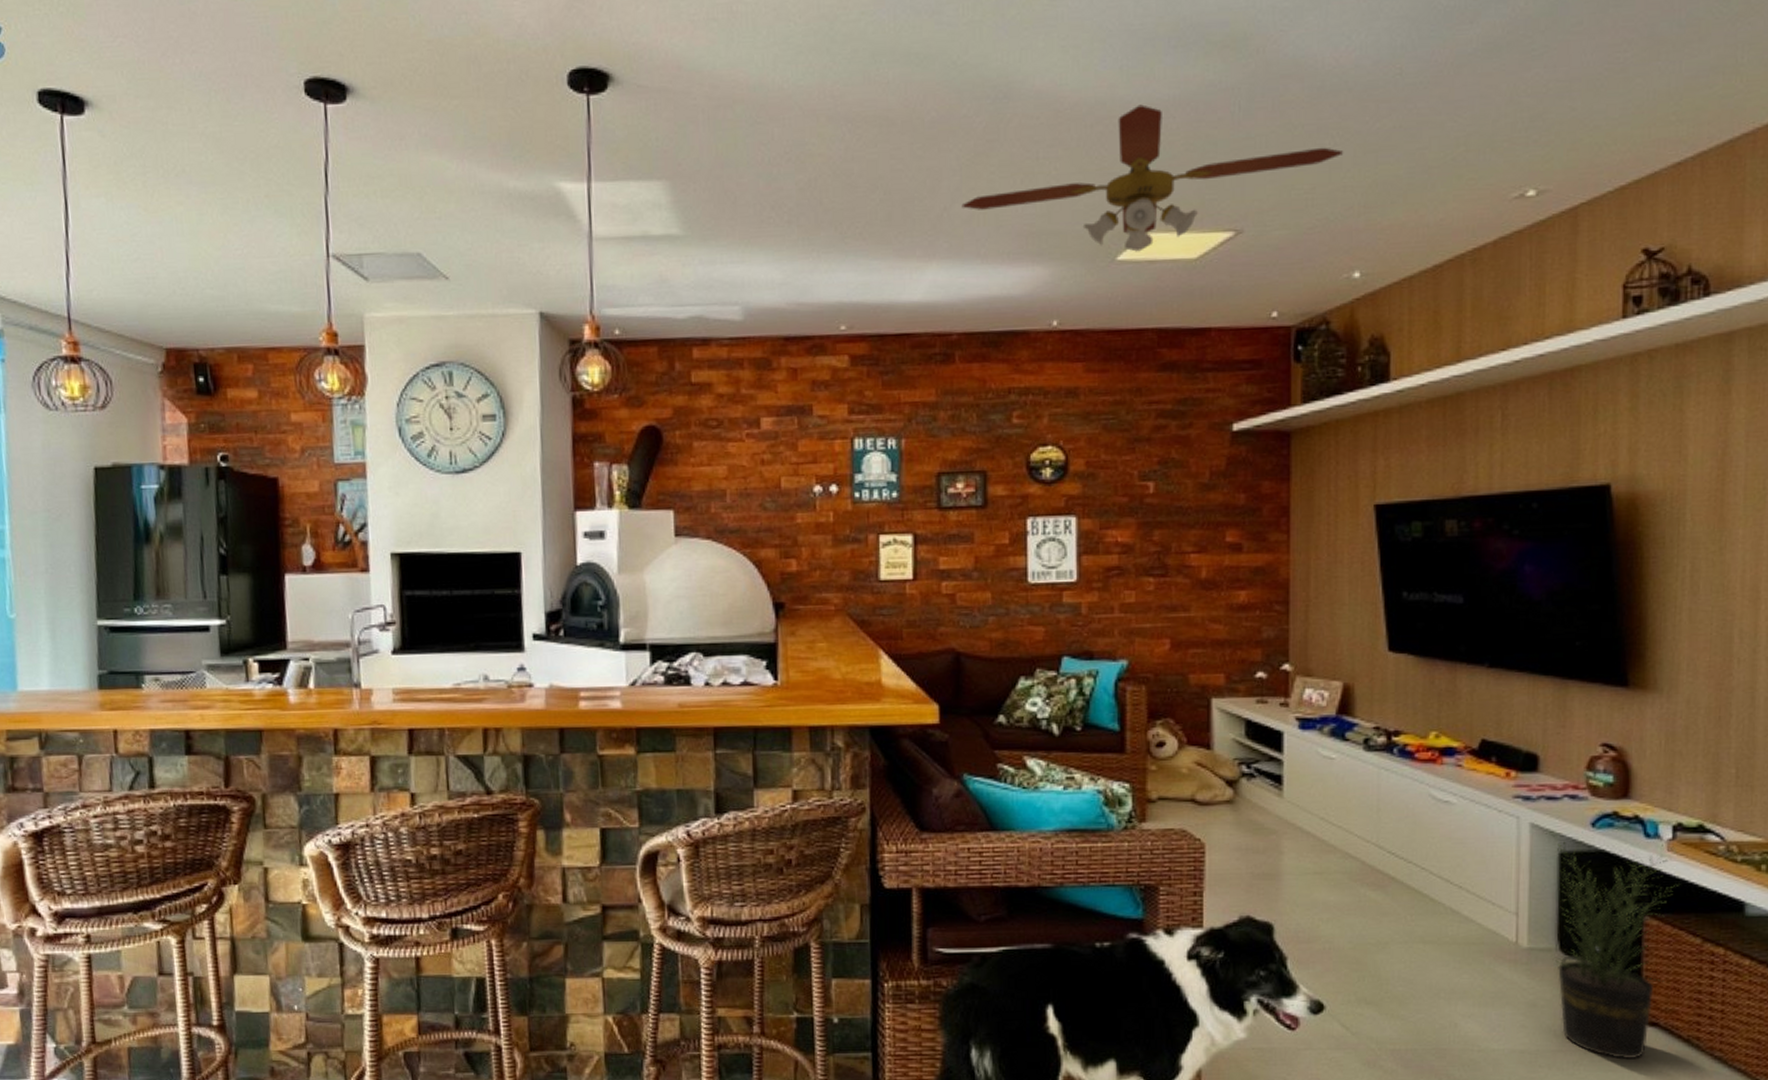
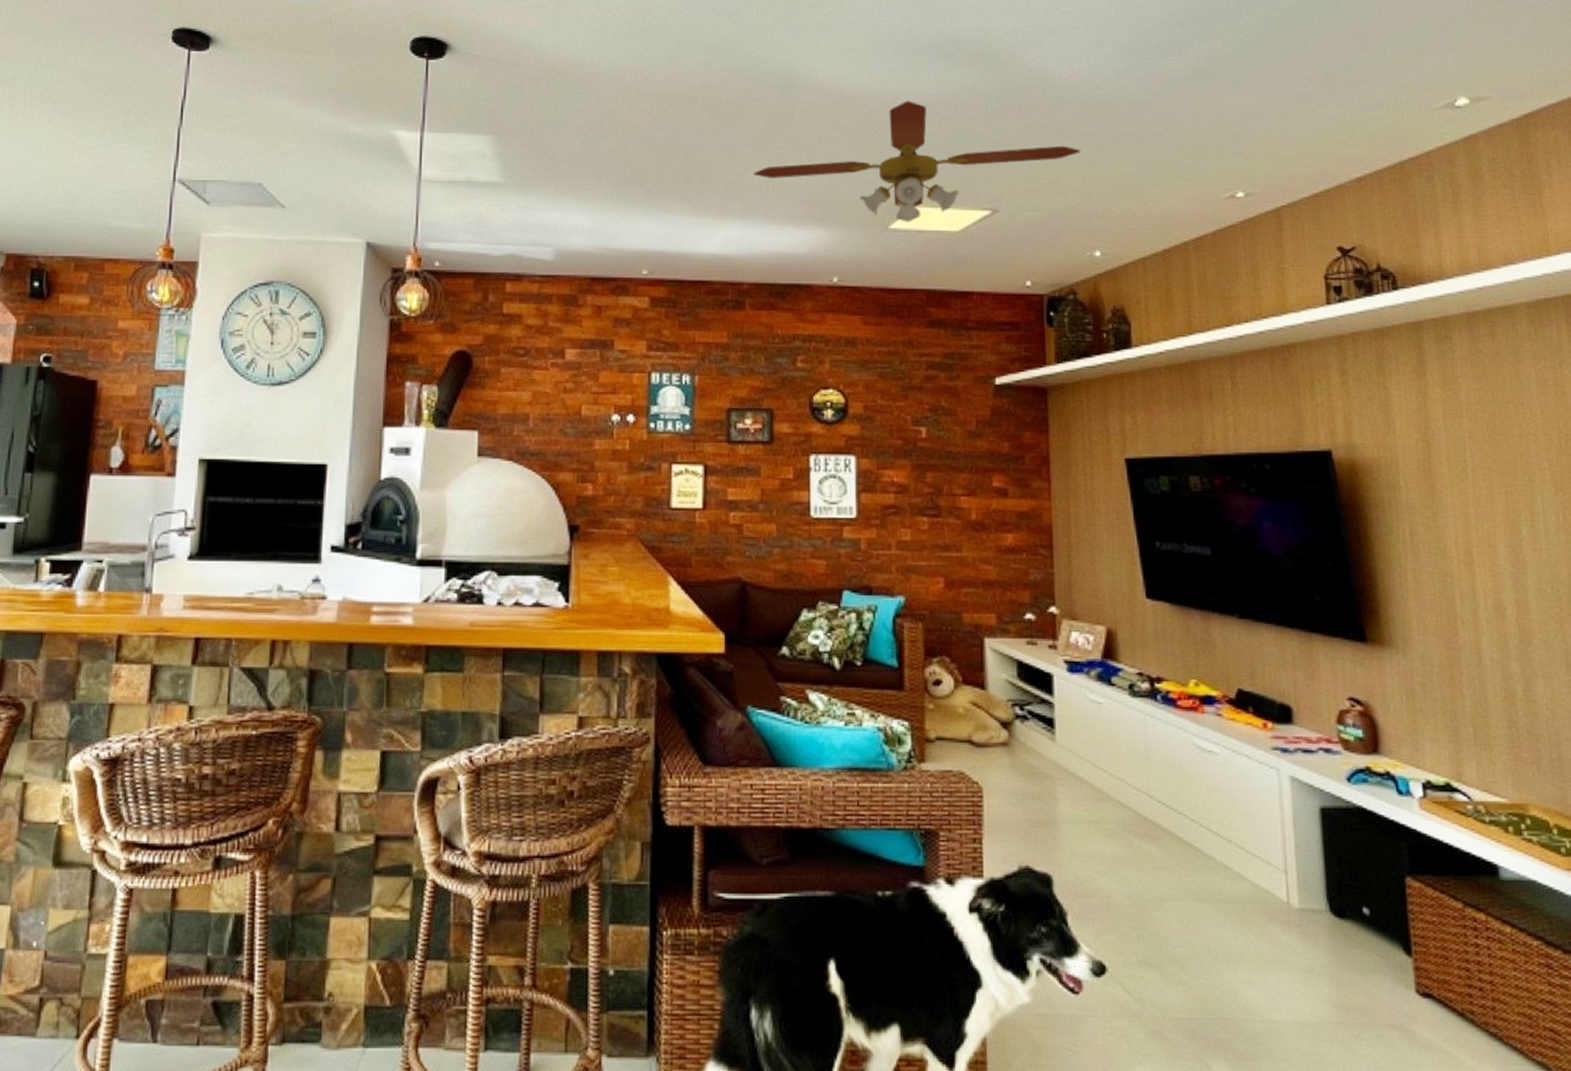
potted plant: present [1543,832,1678,1060] -> none [1303,785,1434,1035]

